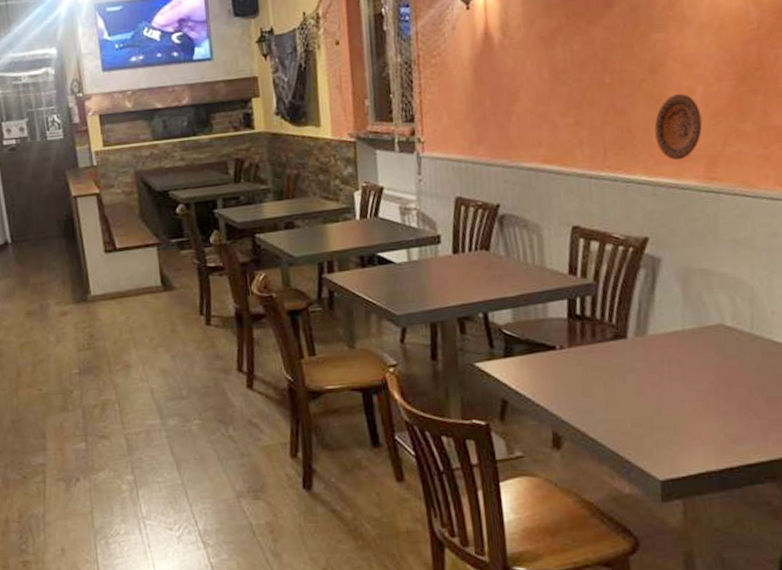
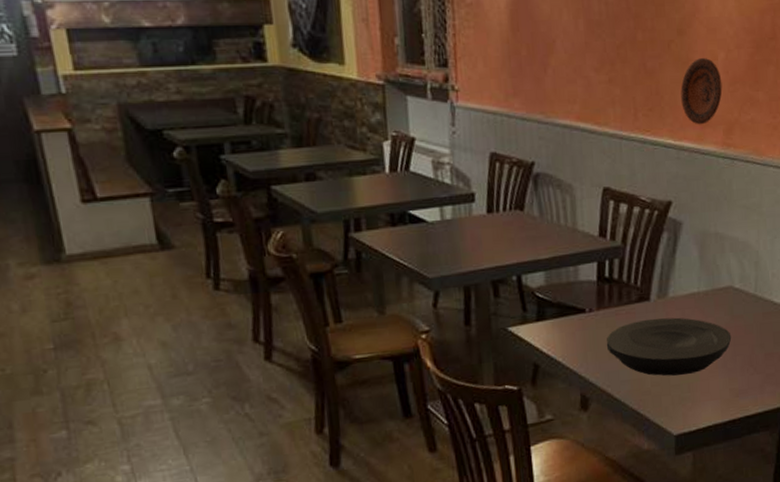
plate: none [579,356,725,417] -> present [606,317,732,376]

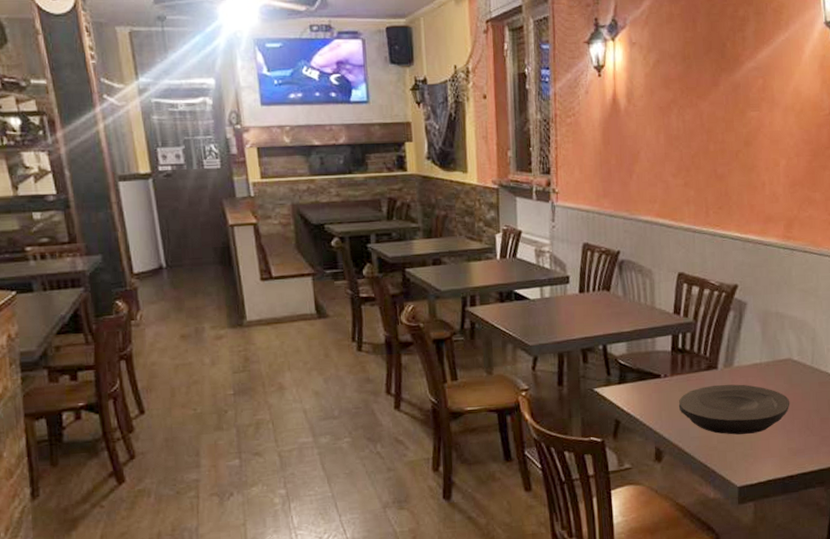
decorative plate: present [681,58,723,125] -> none [747,165,784,221]

